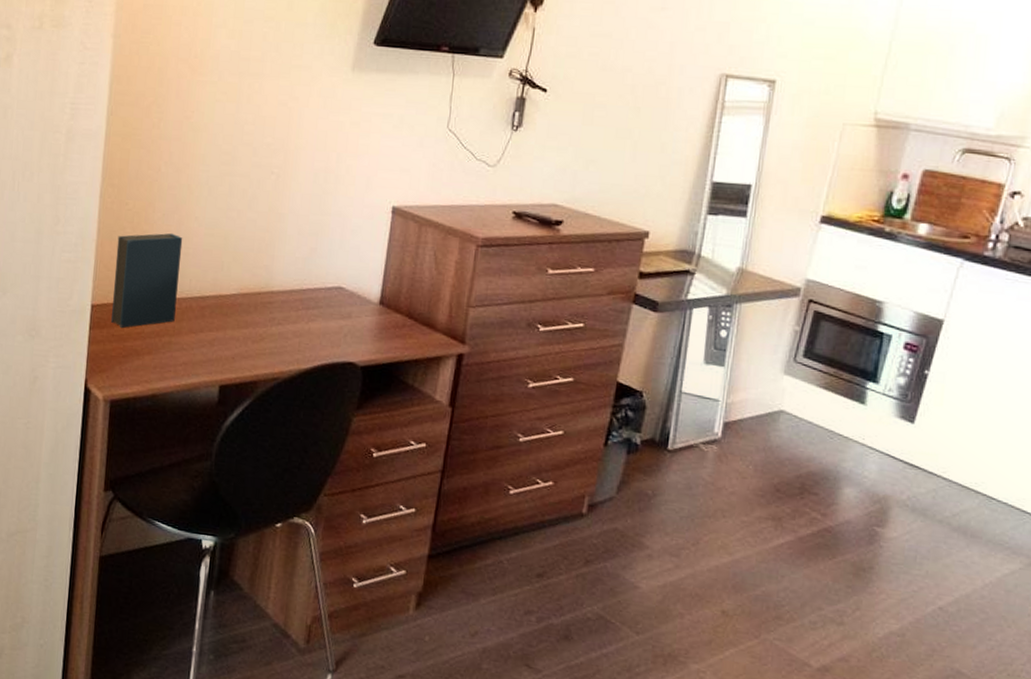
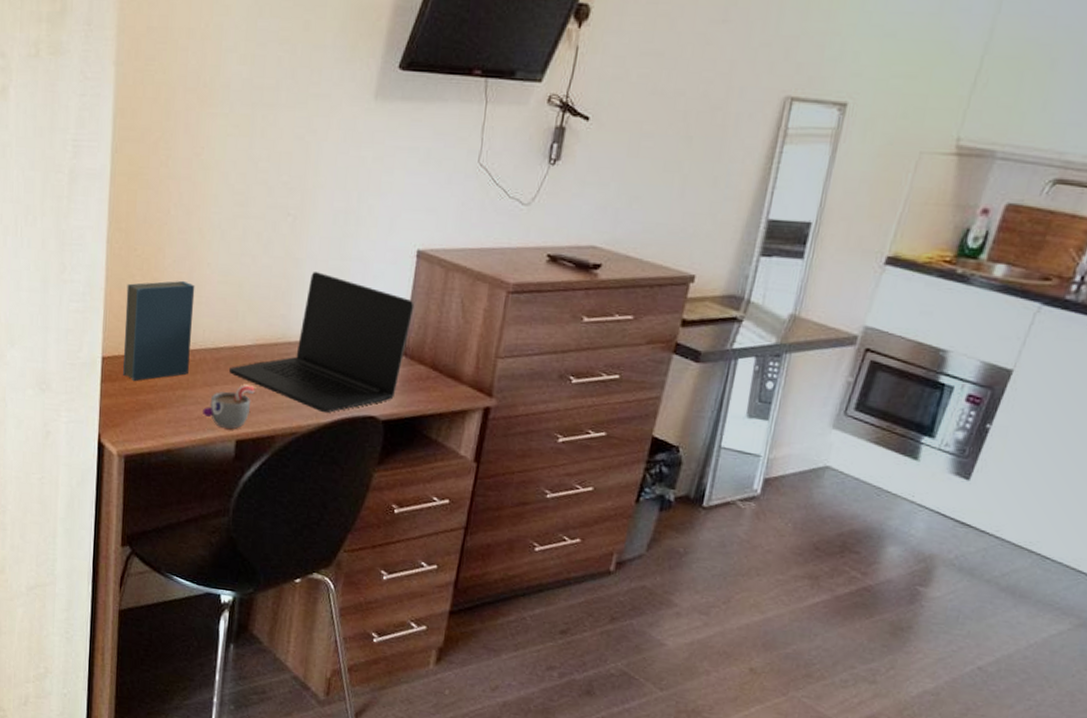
mug: none [188,332,239,374] -> present [203,385,255,429]
laptop: none [214,226,390,359] -> present [229,272,415,413]

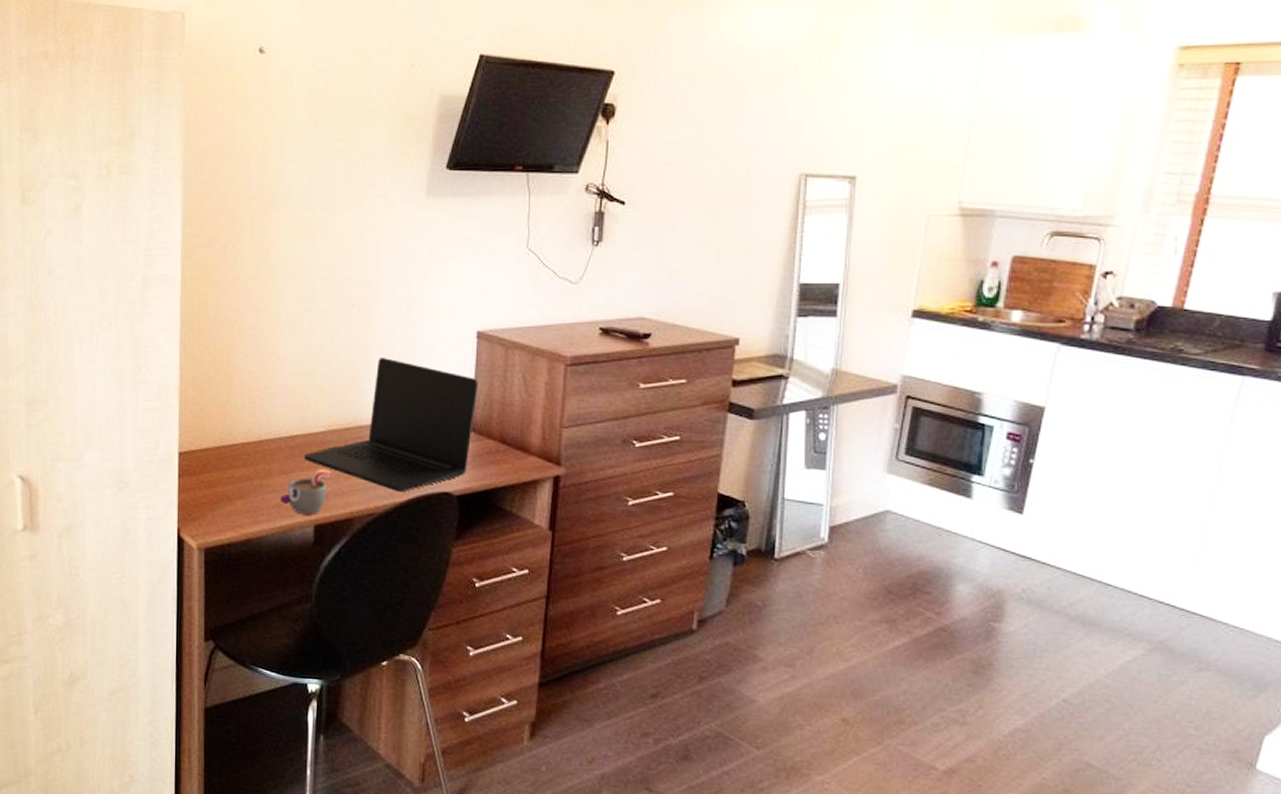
book: present [123,280,195,381] -> none [200,374,267,474]

